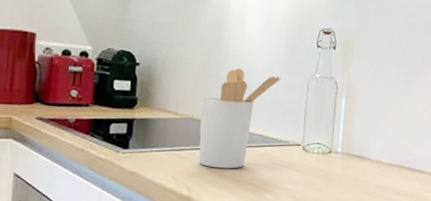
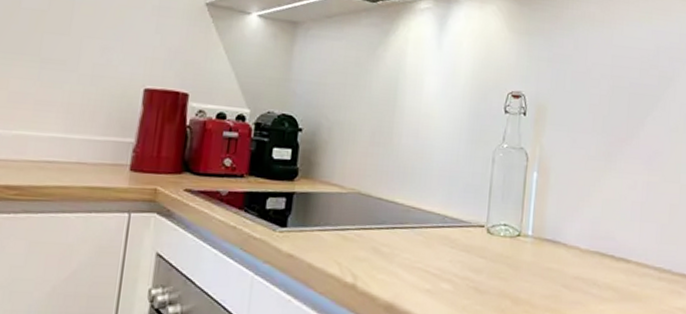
utensil holder: present [199,68,283,169] -> none [366,135,465,253]

